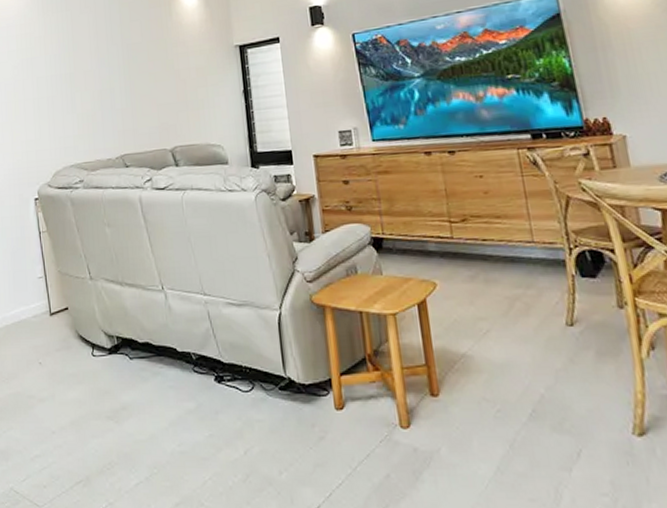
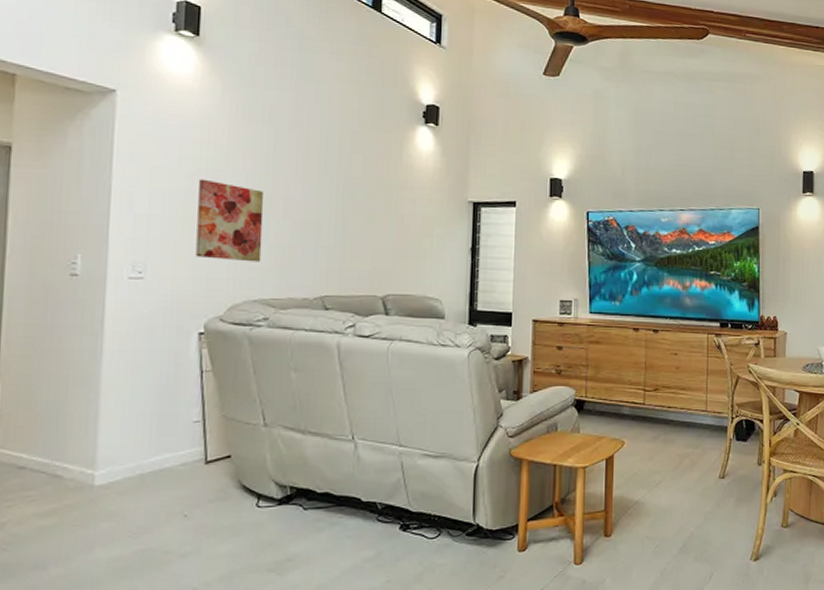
wall art: none [22,67,73,134] -> present [195,179,264,262]

